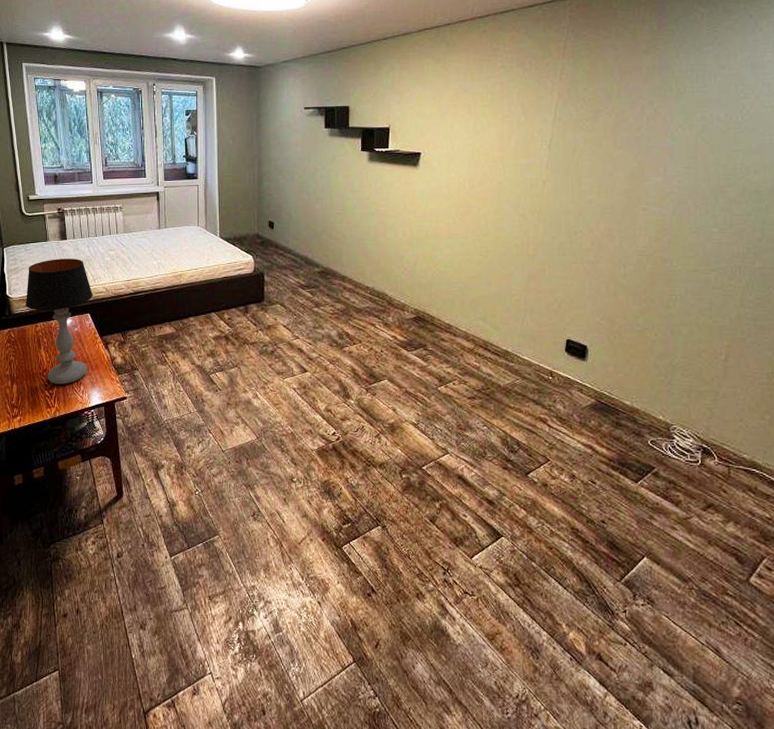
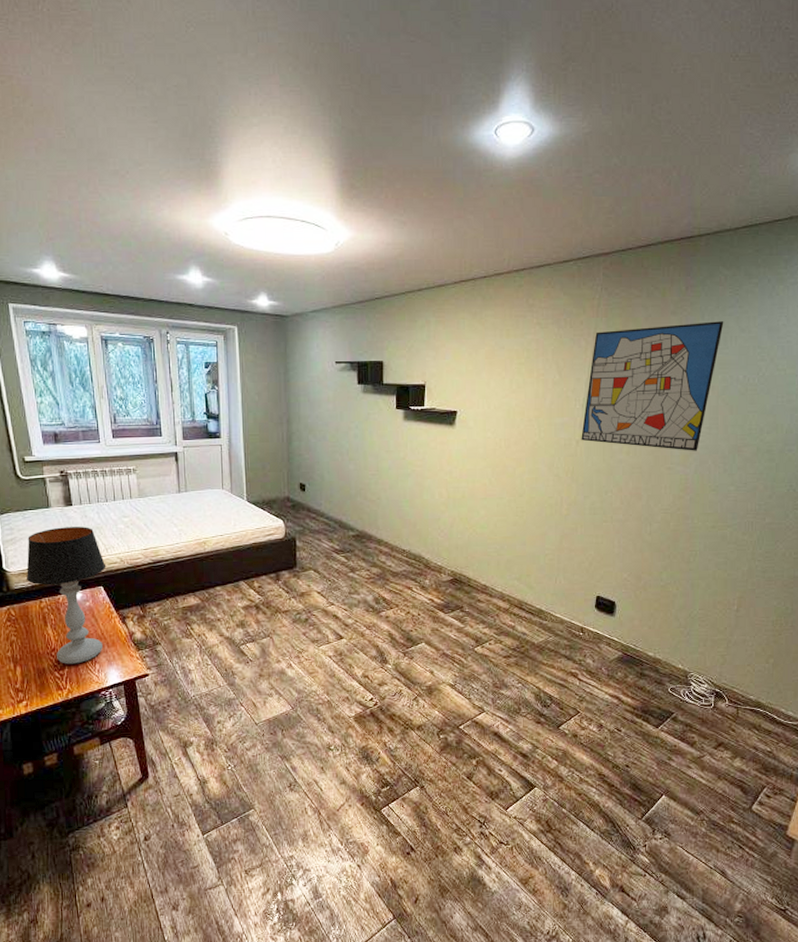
wall art: none [548,59,701,192] -> present [581,321,724,451]

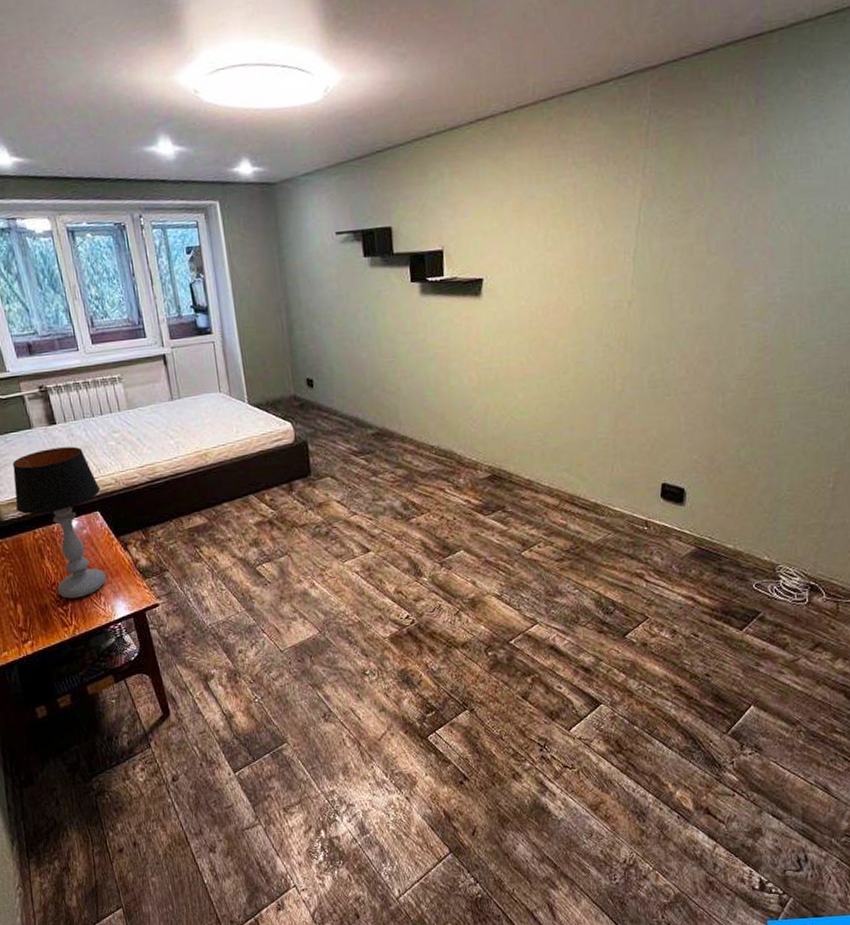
wall art: present [581,321,724,451] -> none [633,137,806,303]

